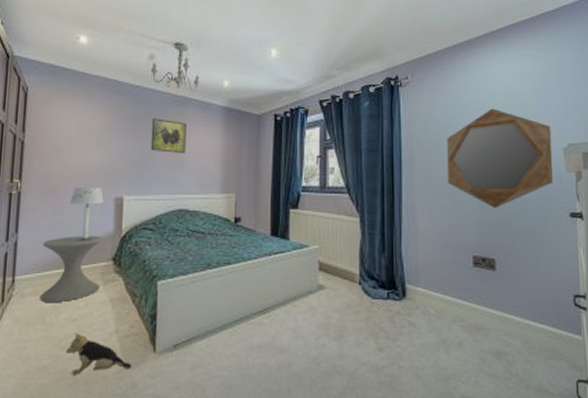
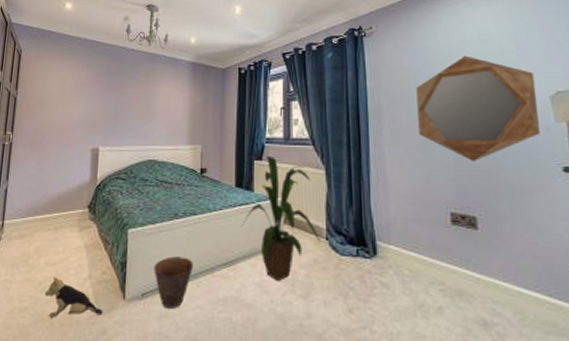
side table: present [40,235,103,303] -> none [24,183,80,247]
table lamp: present [70,187,104,241] -> none [53,139,82,189]
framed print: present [150,118,187,154] -> none [124,74,157,107]
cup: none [186,306,228,358] -> present [154,256,194,309]
house plant: none [277,205,355,327] -> present [241,157,322,282]

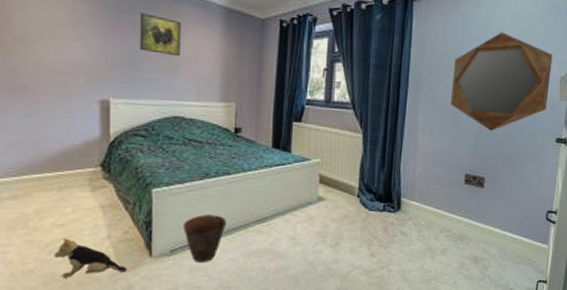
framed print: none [124,74,157,107] -> present [139,13,181,57]
house plant: present [241,157,322,282] -> none [277,118,353,235]

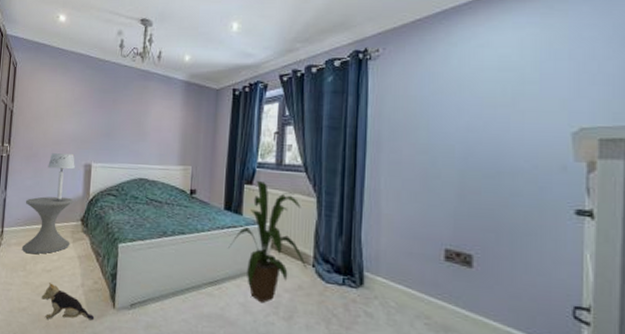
side table: none [17,139,88,208] -> present [22,196,74,254]
table lamp: none [46,86,87,145] -> present [47,153,75,202]
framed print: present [139,13,181,57] -> none [116,91,149,126]
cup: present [183,215,227,262] -> none [142,272,181,320]
house plant: none [277,118,353,235] -> present [228,181,308,304]
home mirror: present [450,32,553,131] -> none [418,84,557,198]

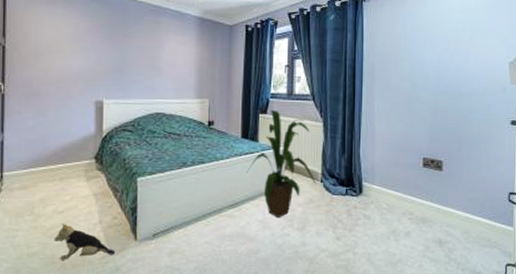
side table: present [22,196,74,254] -> none [27,135,85,197]
table lamp: present [47,153,75,202] -> none [52,91,84,141]

